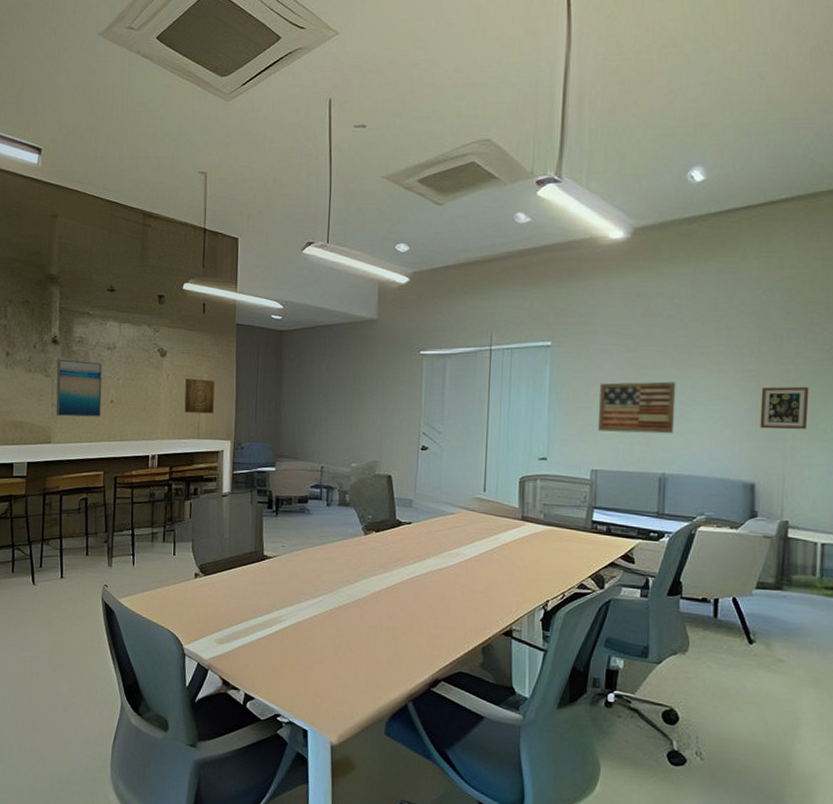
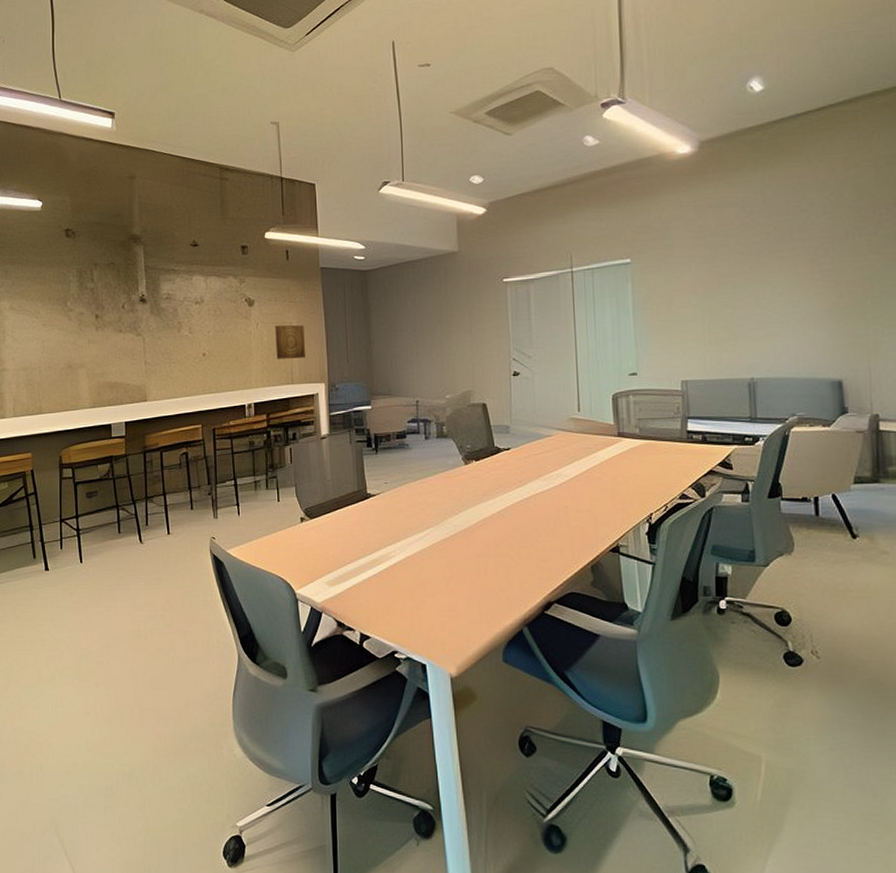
wall art: present [55,359,102,417] -> none [146,317,194,374]
wall art: present [597,381,676,434] -> none [681,287,759,342]
picture frame: present [760,386,809,430] -> none [839,281,887,326]

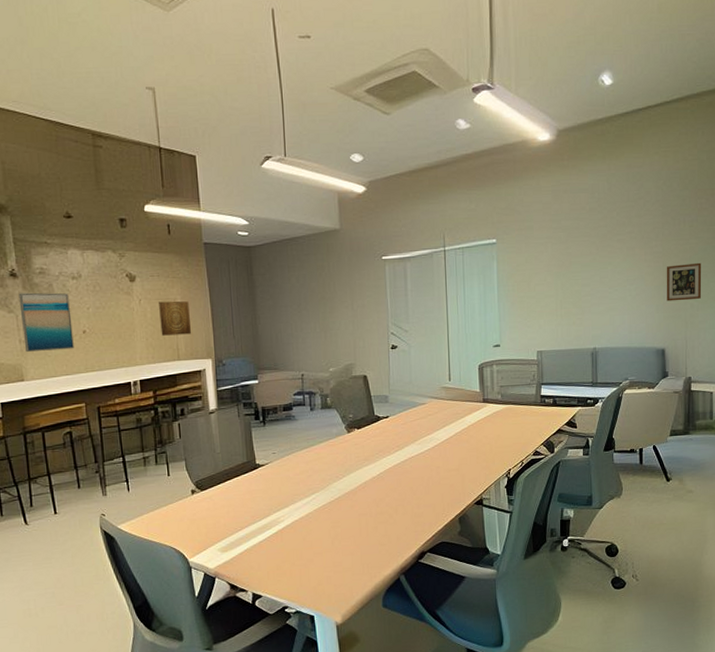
wall art: none [146,317,194,374] -> present [18,292,74,353]
picture frame: none [839,281,887,326] -> present [666,262,702,302]

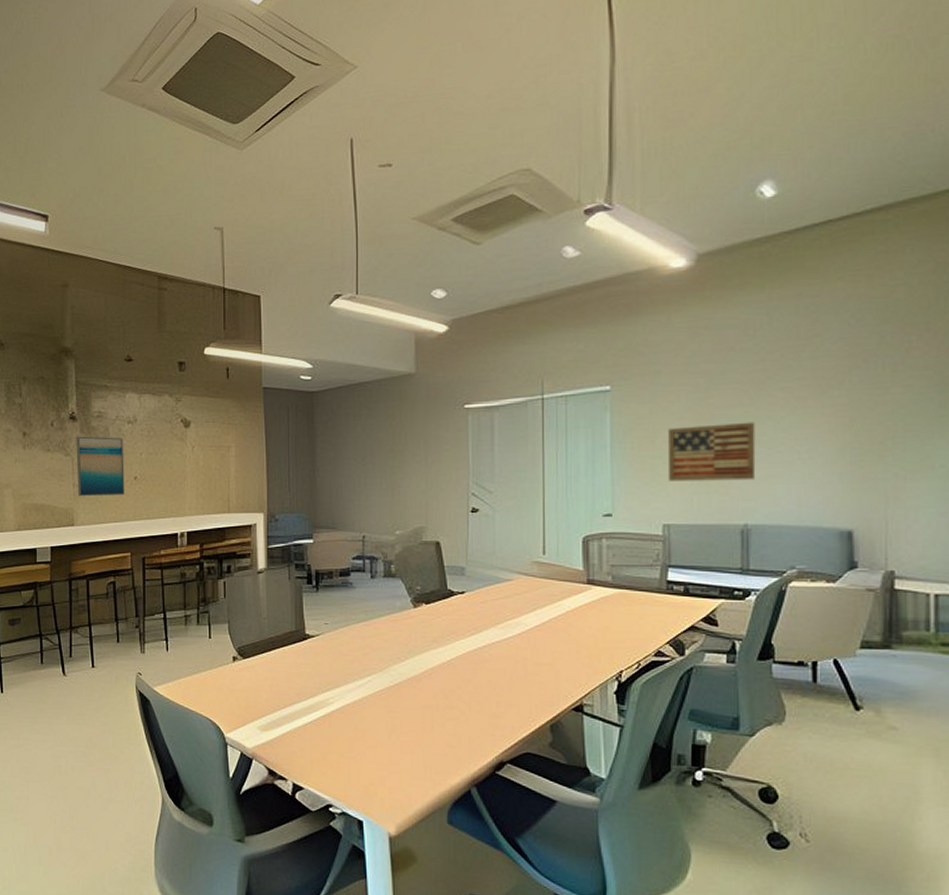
wall art: present [159,301,192,336] -> none [212,448,245,486]
wall art: none [539,267,601,316] -> present [667,422,756,481]
picture frame: present [666,262,702,302] -> none [854,418,912,469]

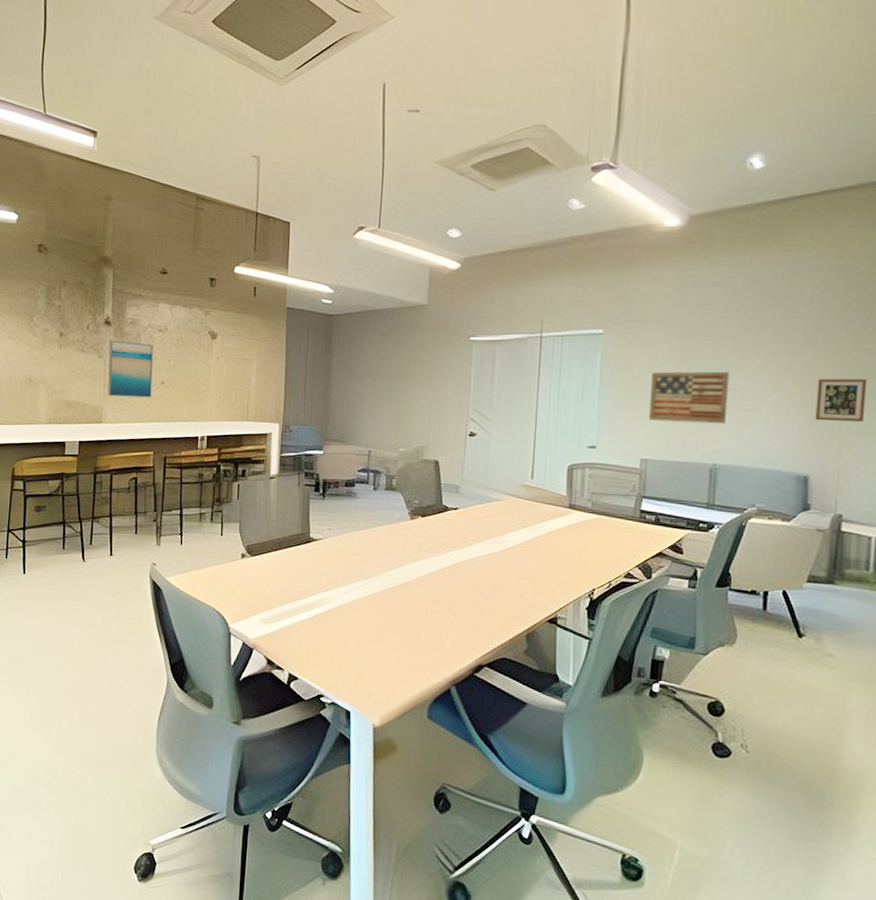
picture frame: none [854,418,912,469] -> present [815,378,867,422]

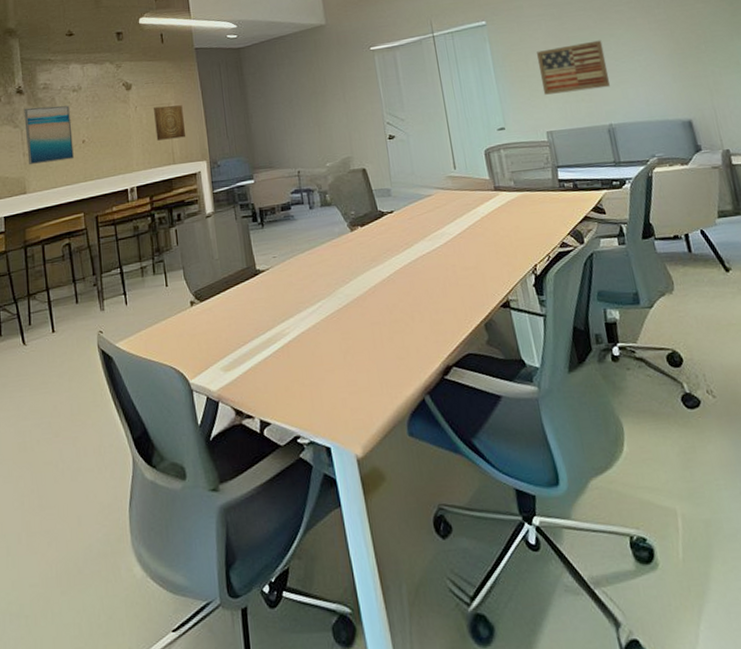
wall art: none [233,361,264,397] -> present [154,105,186,141]
picture frame: present [815,378,867,422] -> none [675,26,722,70]

